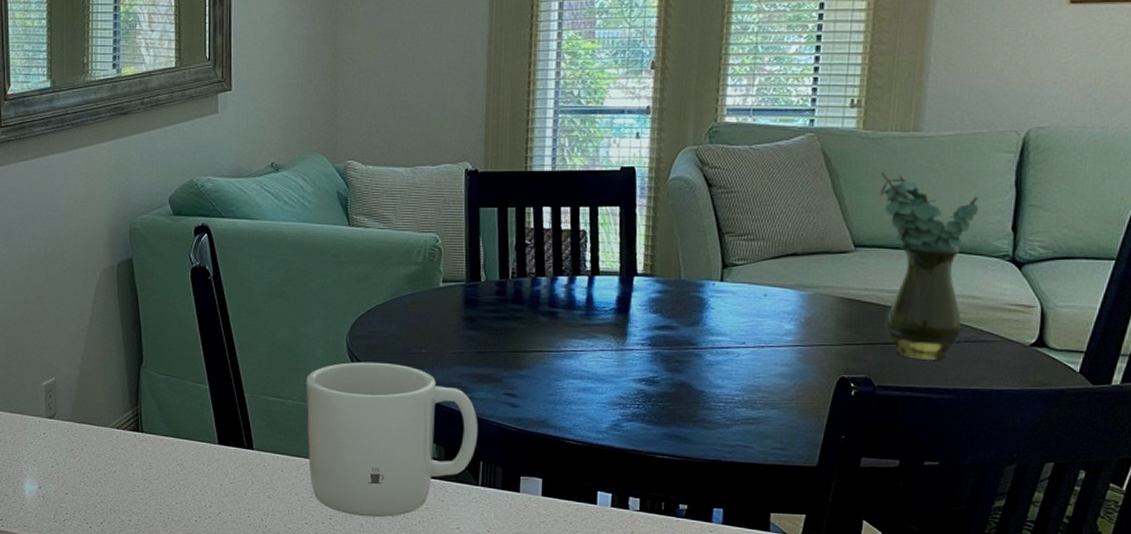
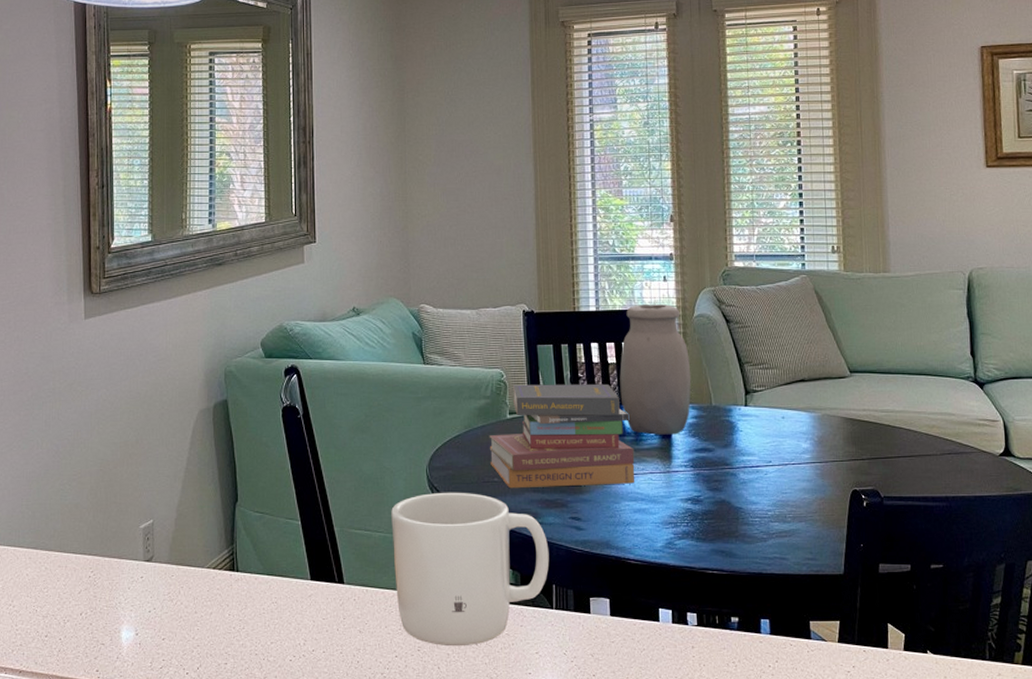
books: none [417,250,584,361] -> present [489,384,635,489]
jar: none [572,165,659,310] -> present [620,304,692,435]
vase: present [880,172,979,360] -> none [862,307,944,471]

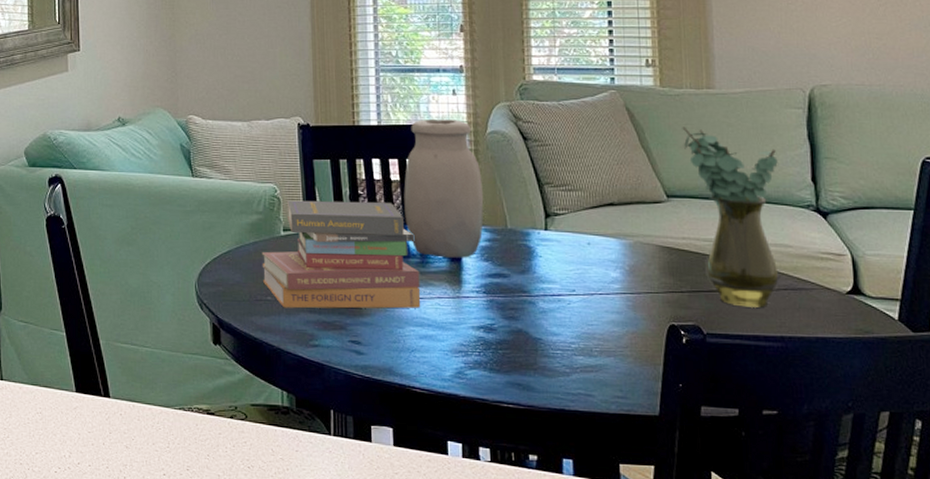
mug: present [391,492,550,647] -> none [159,309,327,469]
vase: none [862,307,944,471] -> present [682,126,779,307]

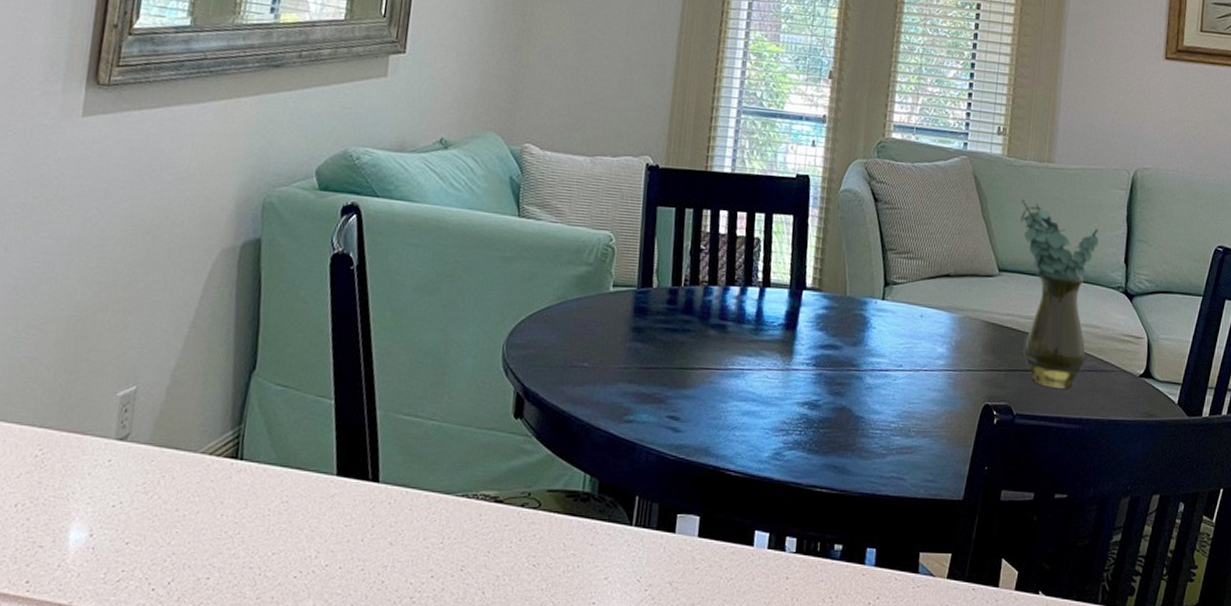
books: present [261,200,421,309] -> none [581,251,752,381]
jar: present [404,119,484,258] -> none [745,170,829,327]

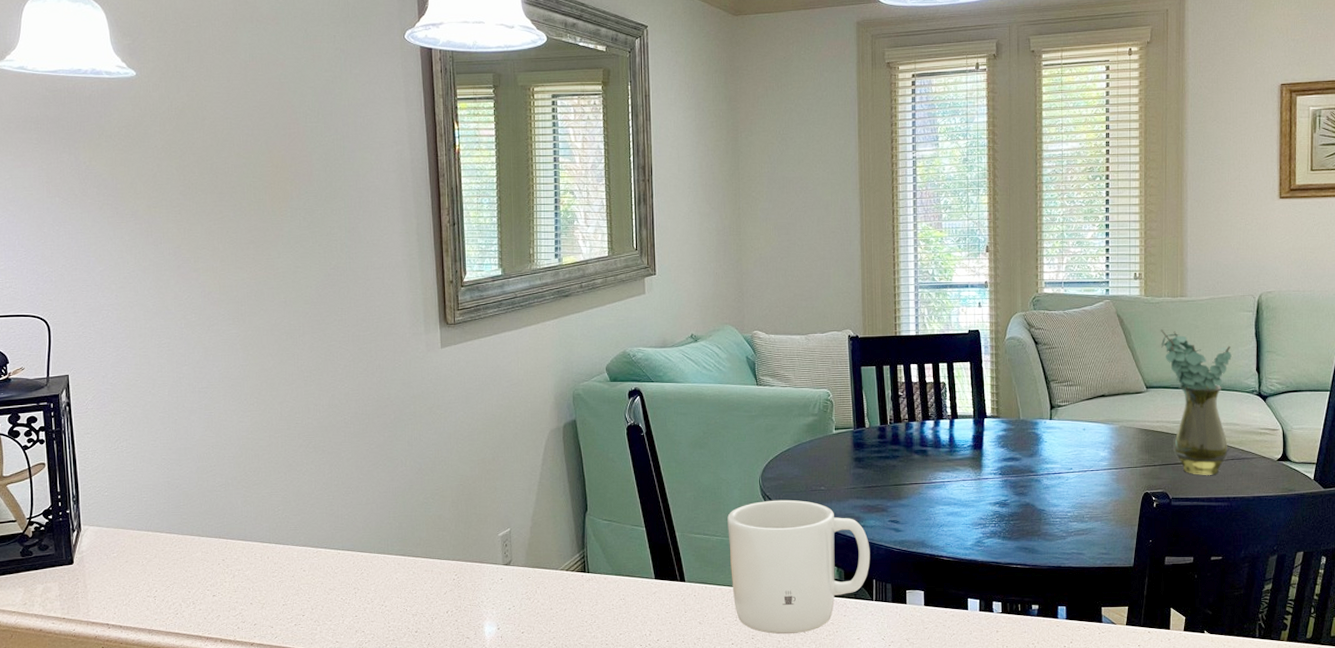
mug: none [442,375,638,567] -> present [727,499,870,635]

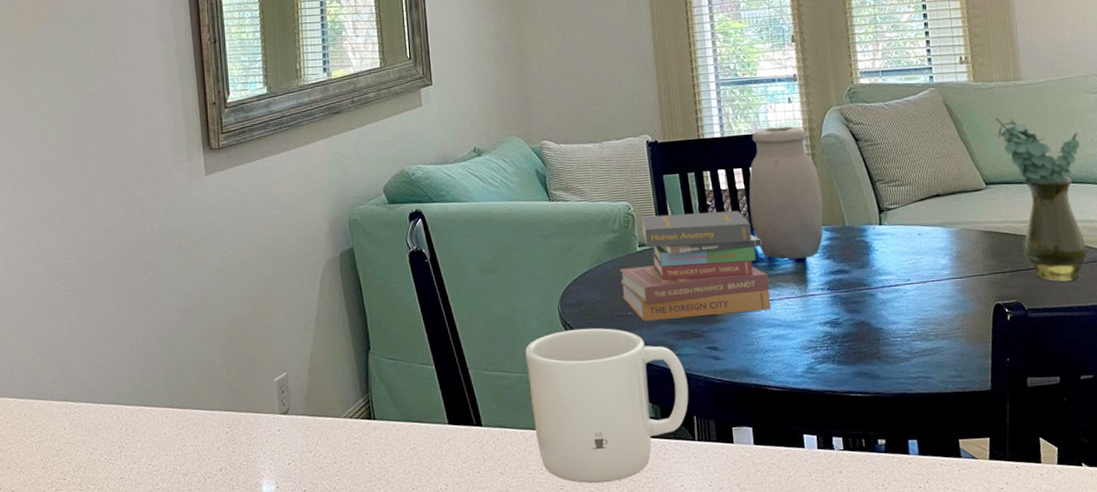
books: none [816,401,949,496] -> present [619,211,772,322]
jar: none [936,328,1002,446] -> present [749,126,824,260]

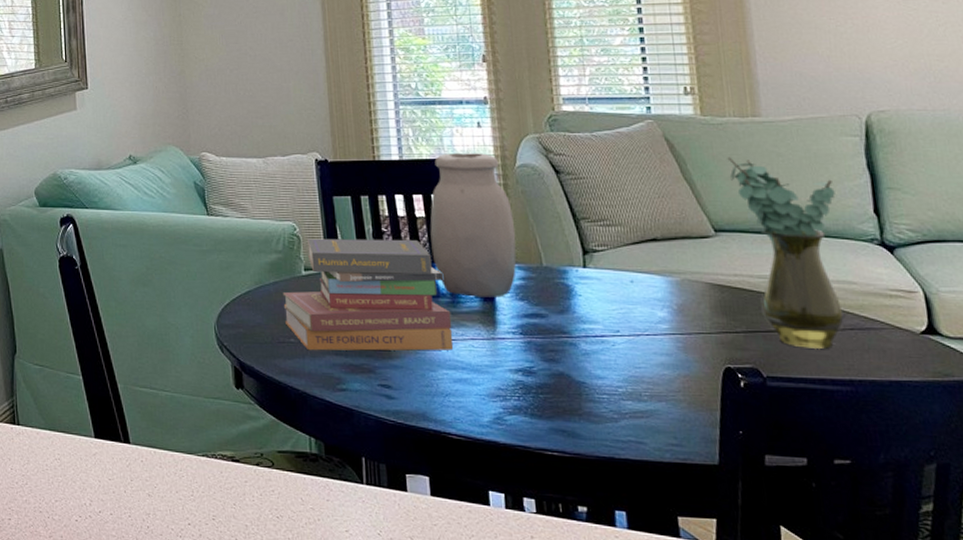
mug: present [525,327,689,484] -> none [178,351,357,519]

